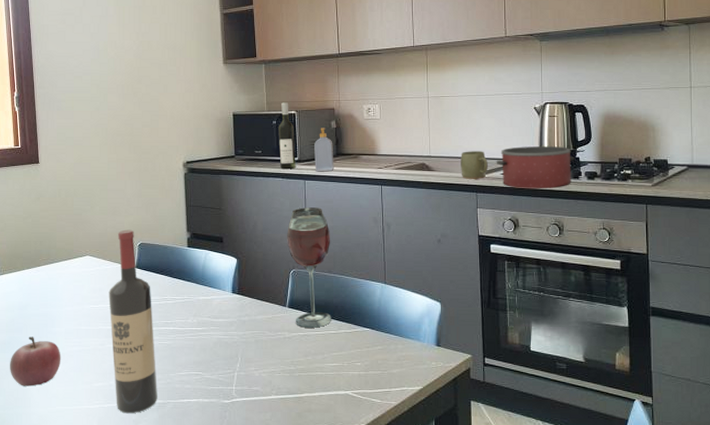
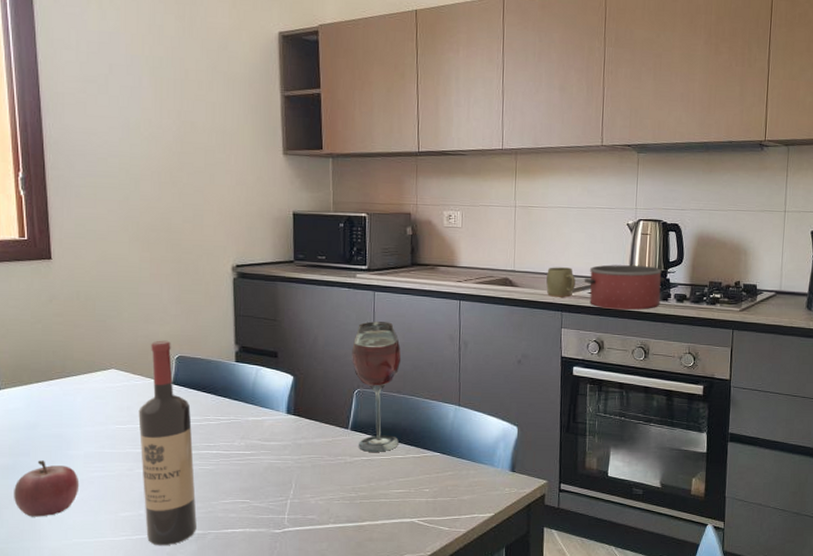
bottle: present [278,102,296,170] -> none [345,203,365,279]
soap bottle: present [314,128,334,172] -> none [386,234,409,283]

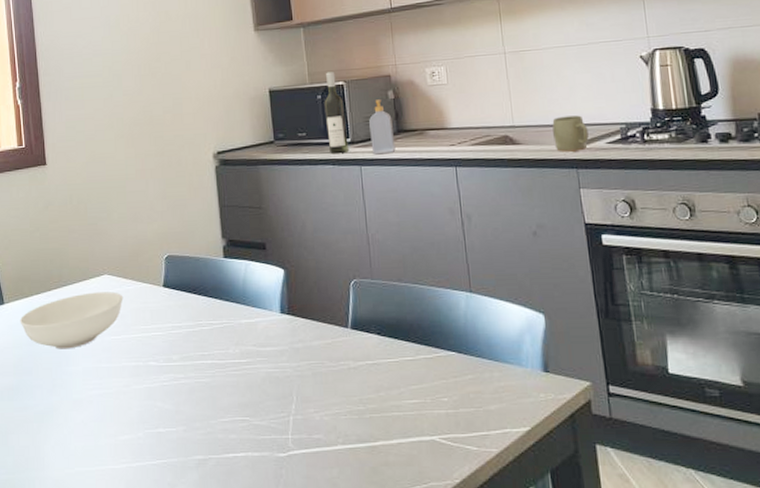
fruit: present [14,460,80,517] -> none [19,379,79,443]
bowl: none [17,384,131,435] -> present [19,291,124,349]
wine bottle: present [138,340,197,546] -> none [132,239,197,475]
bottle: none [345,203,365,279] -> present [324,71,349,155]
wineglass: present [352,321,402,452] -> none [343,199,406,354]
soap bottle: none [386,234,409,283] -> present [369,99,396,155]
cooking pot: present [584,264,665,311] -> none [598,103,700,161]

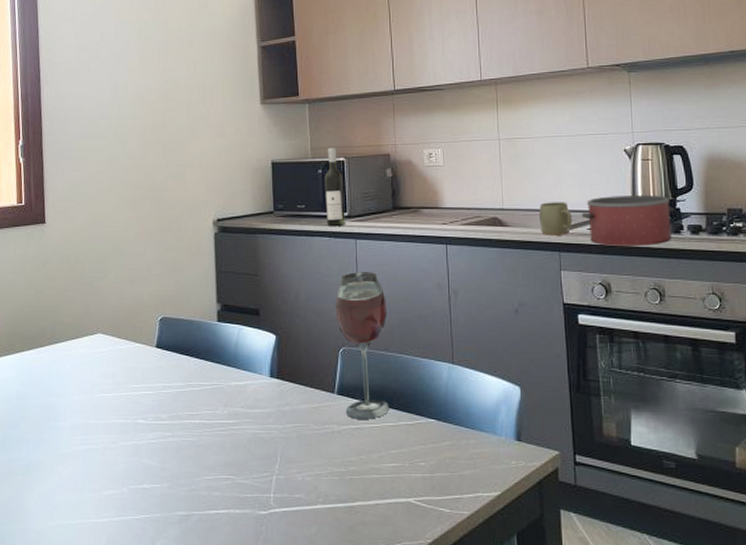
bowl: present [19,291,124,349] -> none [9,350,116,405]
wineglass: none [343,199,406,354] -> present [335,272,389,419]
soap bottle: present [369,99,396,155] -> none [367,177,391,229]
cooking pot: none [598,103,700,161] -> present [581,195,675,247]

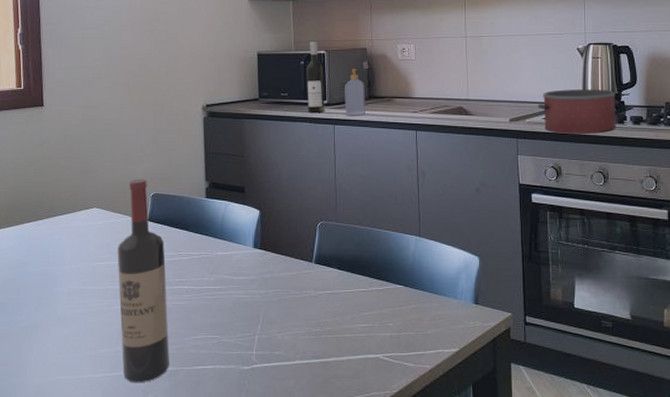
wine bottle: none [123,301,180,529] -> present [117,179,170,383]
wineglass: present [335,272,389,419] -> none [314,154,362,285]
soap bottle: none [367,177,391,229] -> present [345,69,366,116]
mug: present [539,202,572,236] -> none [500,94,529,124]

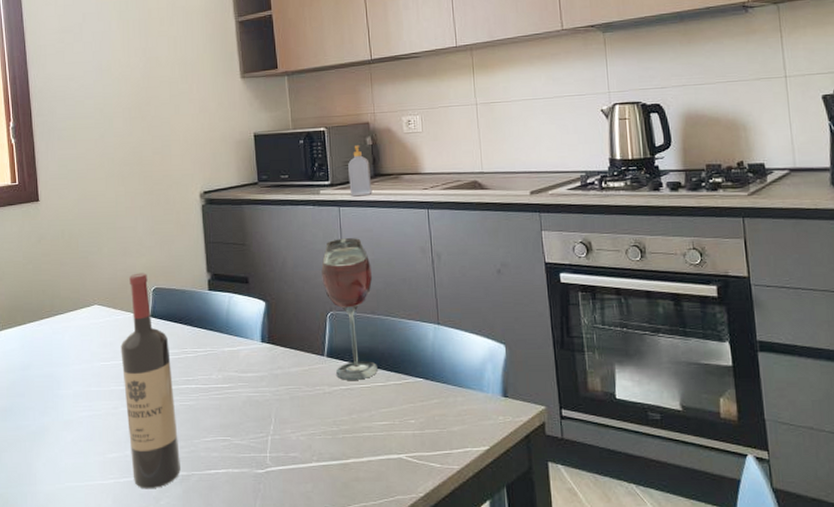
bottle: present [306,41,325,114] -> none [306,118,328,196]
wineglass: none [314,154,362,285] -> present [321,238,378,380]
cooking pot: present [537,89,620,135] -> none [560,154,653,206]

